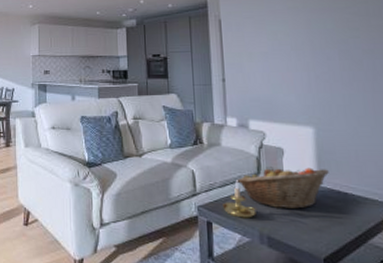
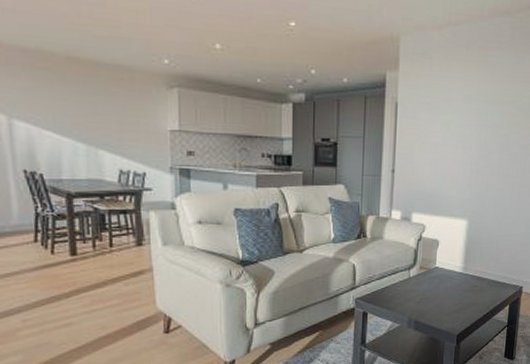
candle holder: present [222,180,257,218] -> none [379,272,409,307]
fruit basket: present [237,167,329,209] -> none [394,257,473,295]

